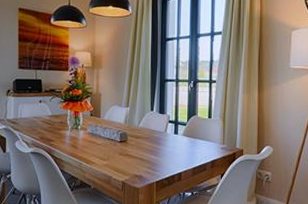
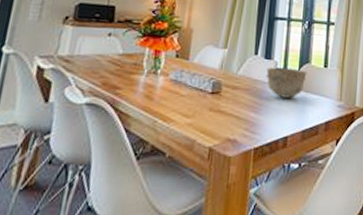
bowl: none [161,120,195,144] -> present [266,67,307,98]

